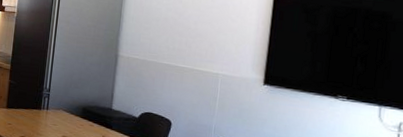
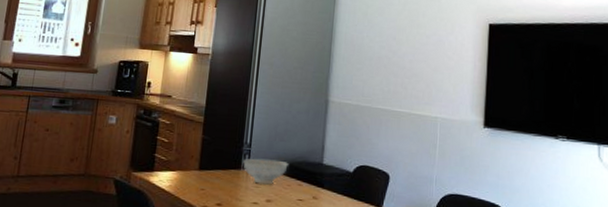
decorative bowl: none [43,101,82,124] -> present [243,158,288,185]

